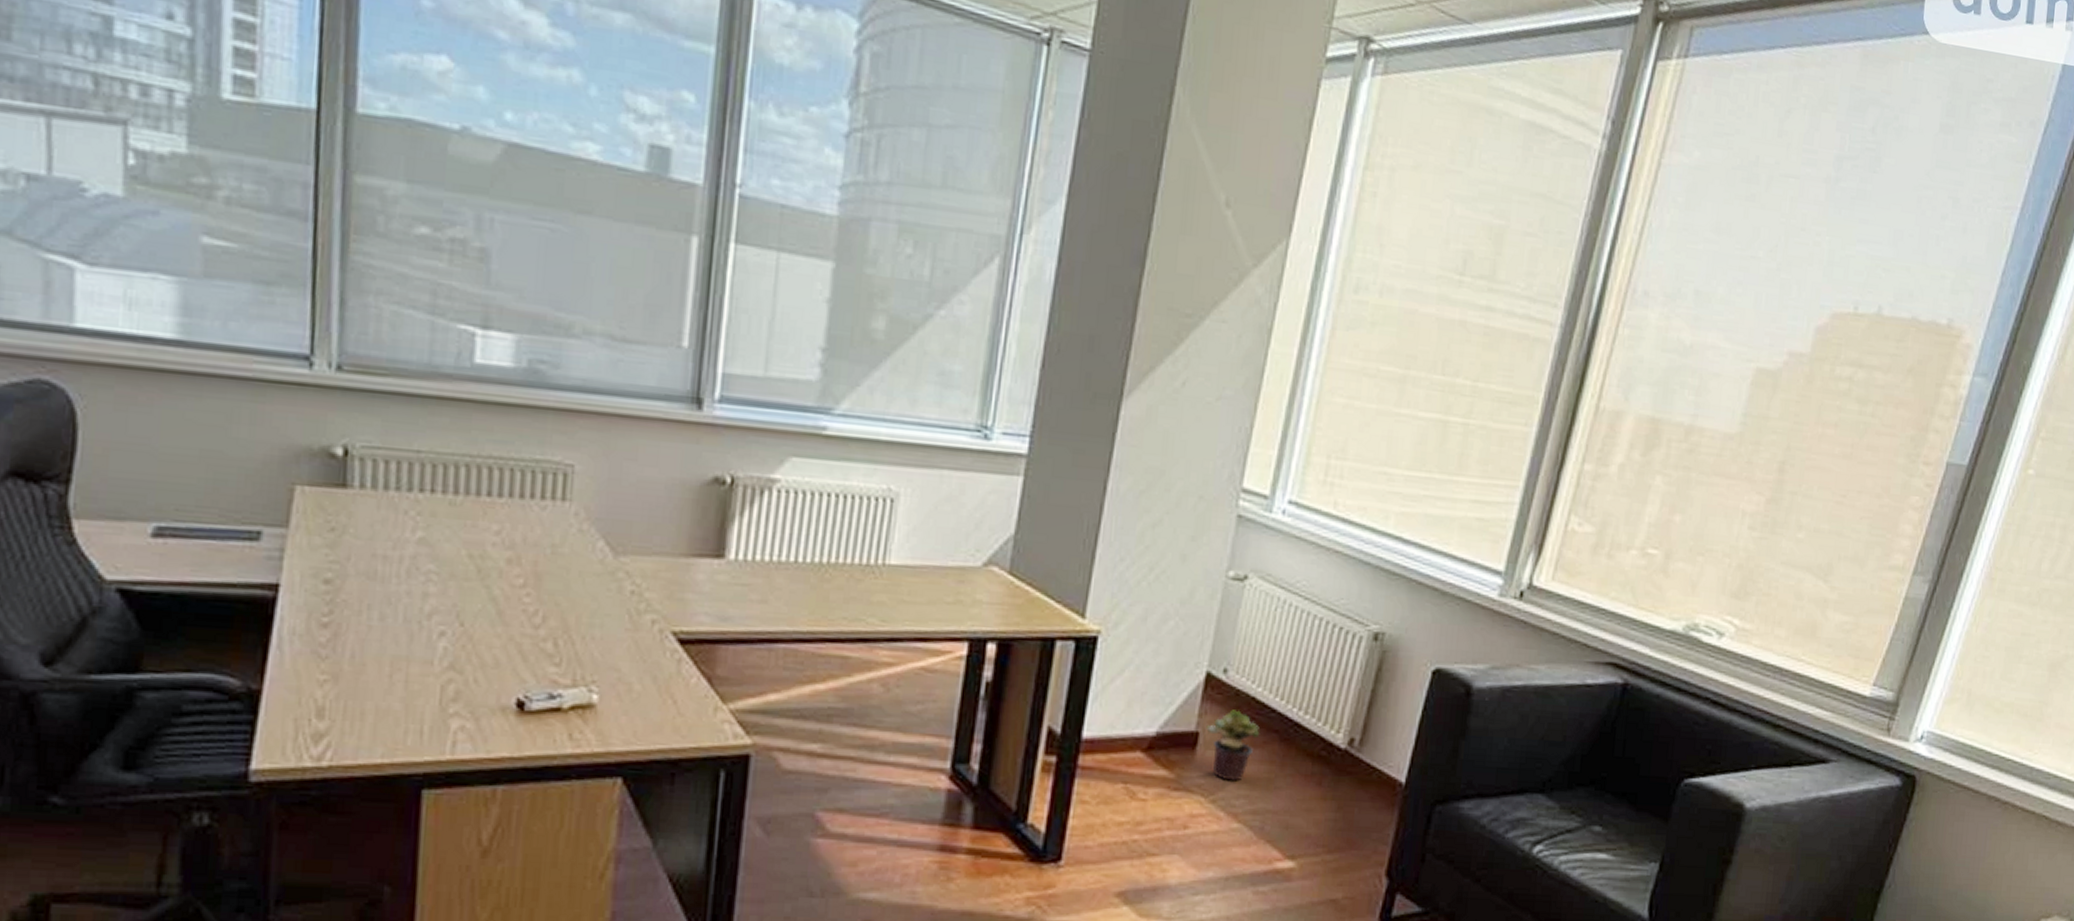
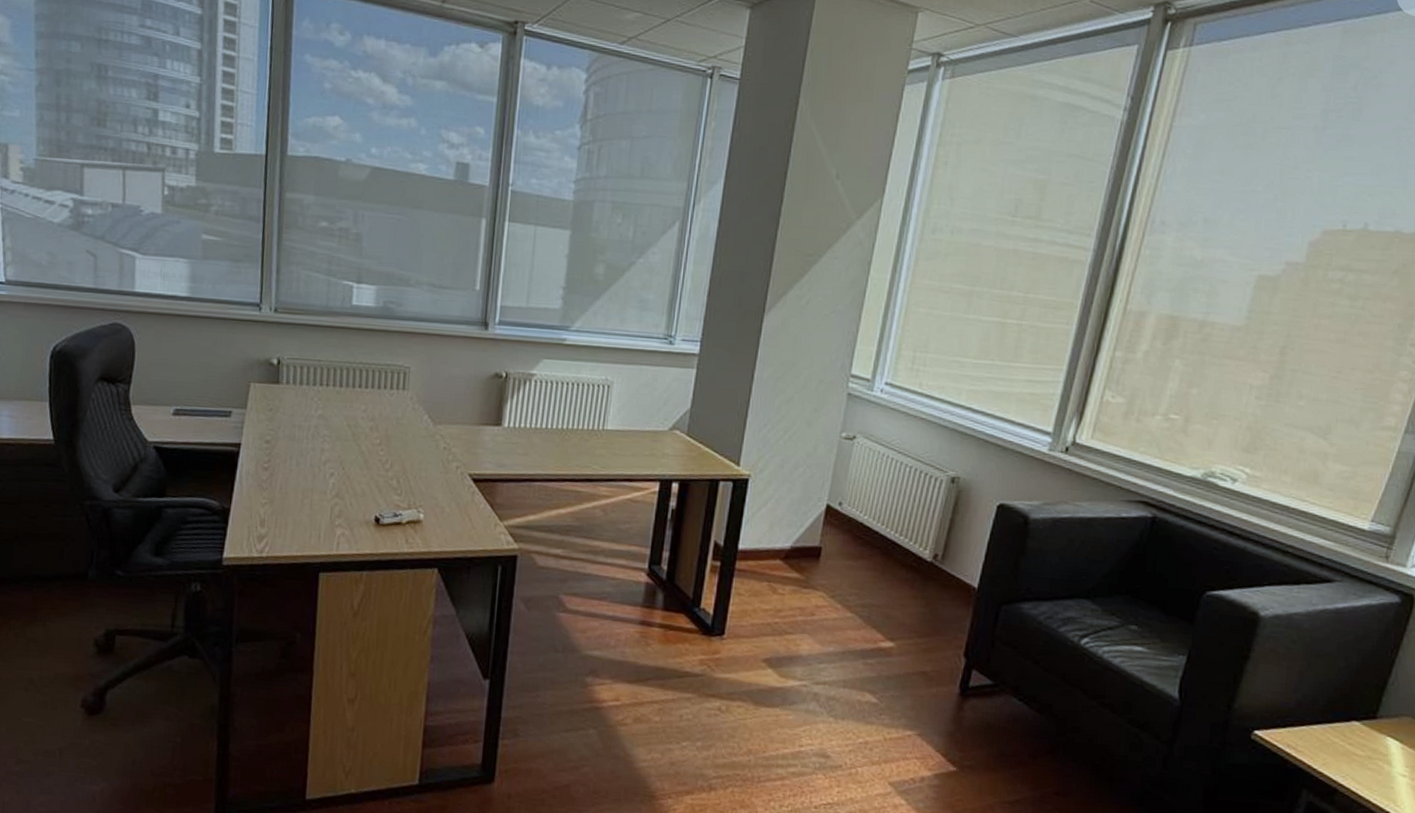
potted plant: present [1206,710,1259,781] -> none [827,531,866,583]

